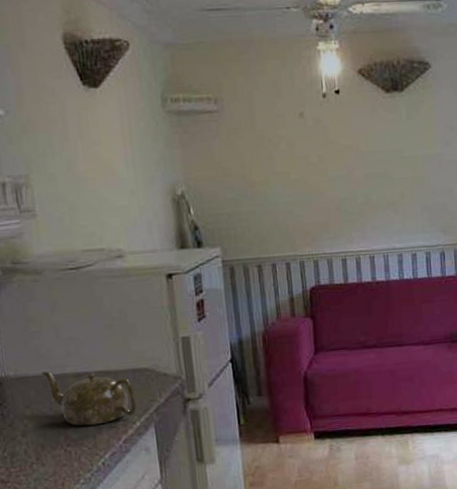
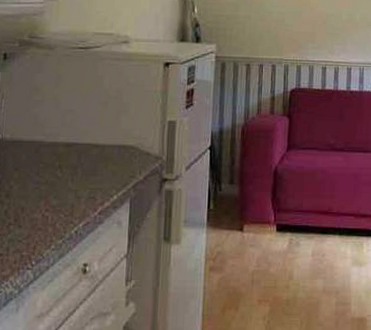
teapot: present [41,371,137,426] -> none [35,137,118,194]

